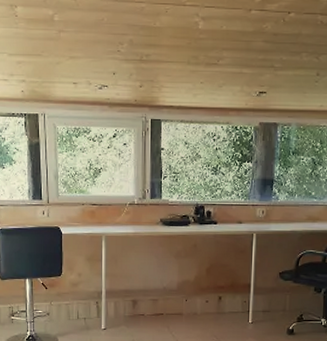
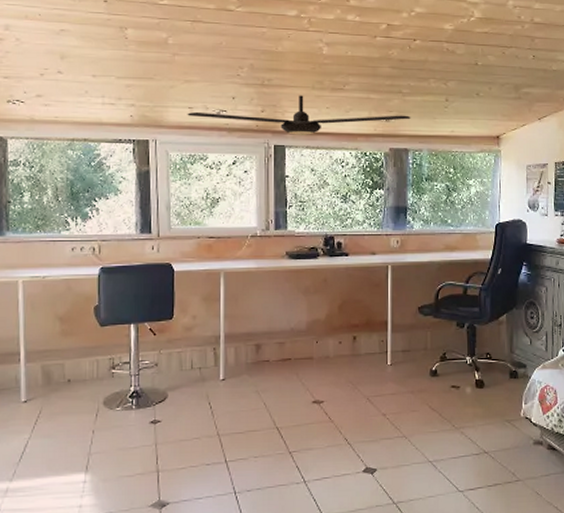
ceiling fan: none [72,70,282,110] -> present [187,95,411,135]

